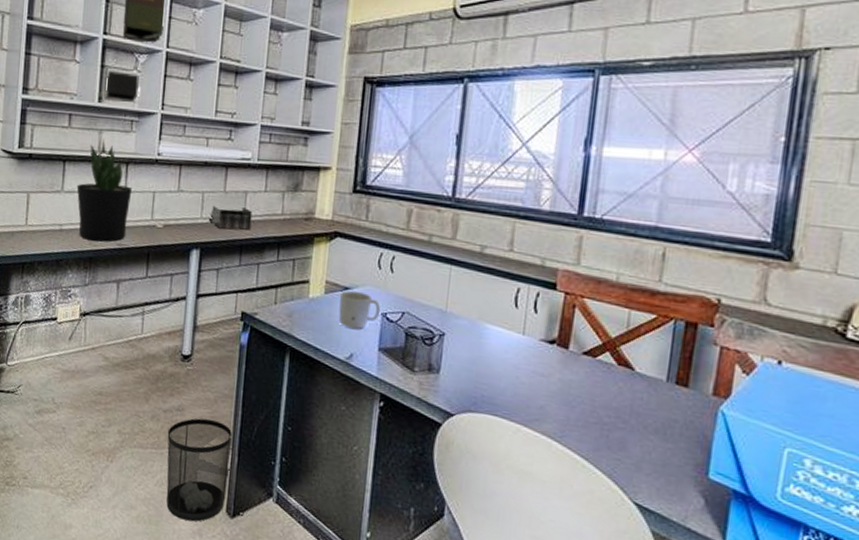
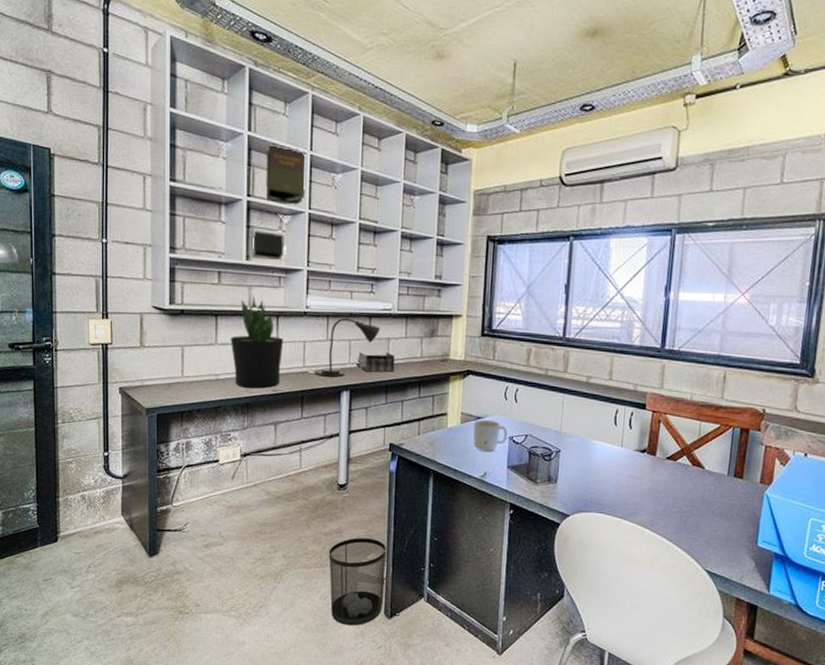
desk lamp: none [164,167,237,234] -> present [315,318,380,378]

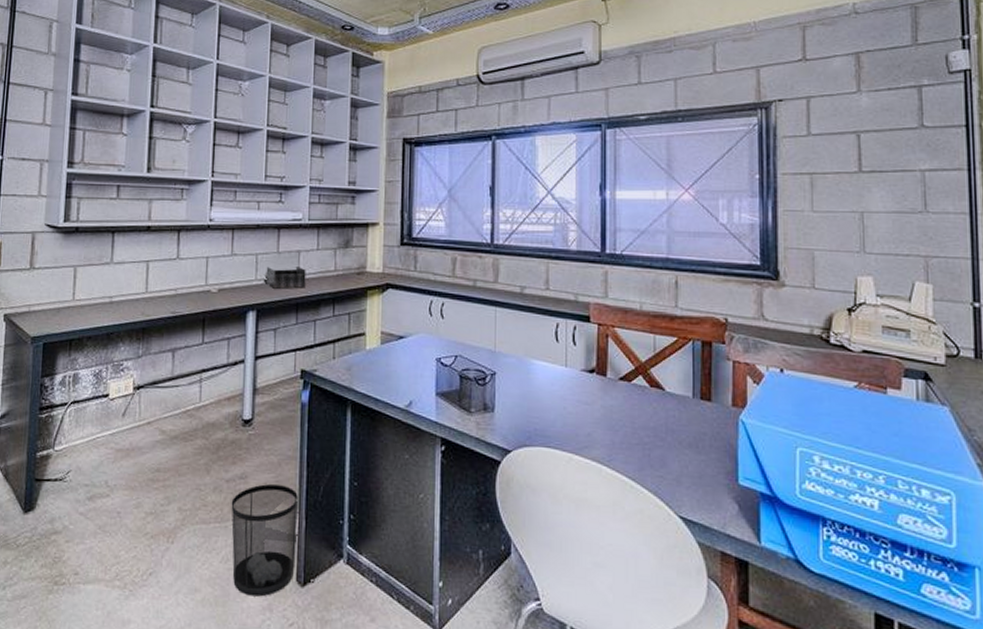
planter: present [230,294,284,389] -> none [127,208,185,311]
box: present [251,230,285,261] -> none [153,141,189,172]
books: present [265,144,306,205] -> none [170,54,212,114]
desk lamp: present [315,318,380,378] -> none [218,230,289,296]
mug: present [473,420,508,452] -> none [396,340,435,377]

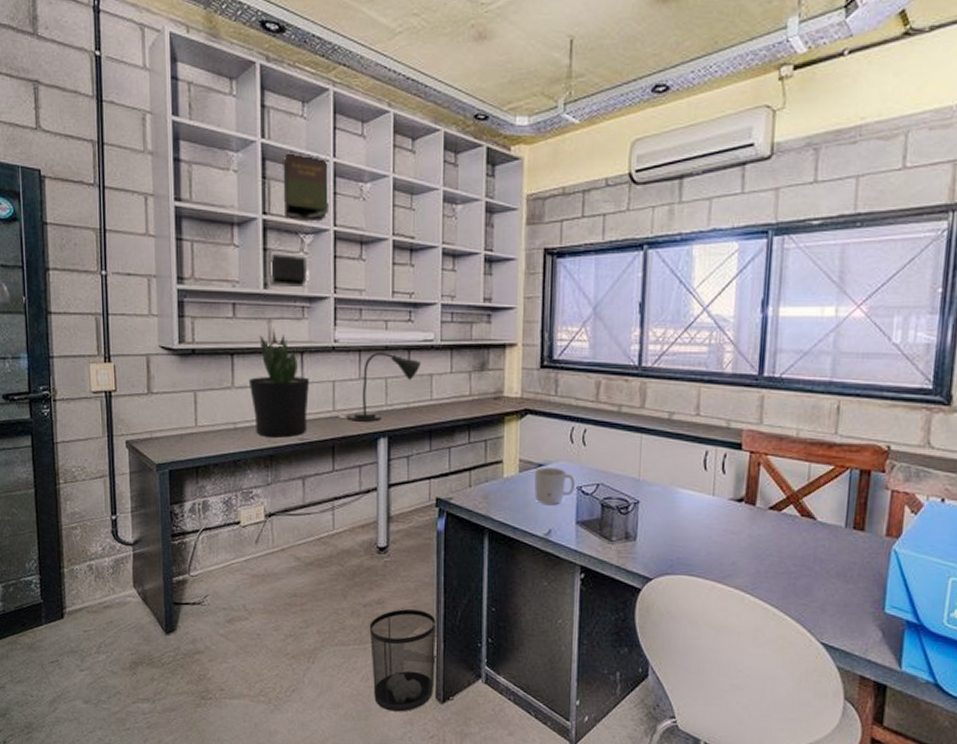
planter: none [127,208,185,311] -> present [248,328,310,438]
box: none [153,141,189,172] -> present [270,253,308,288]
books: none [170,54,212,114] -> present [283,151,328,222]
desk lamp: none [218,230,289,296] -> present [347,352,421,422]
desk organizer: present [263,265,306,289] -> none [394,390,439,415]
mug: none [396,340,435,377] -> present [534,468,576,505]

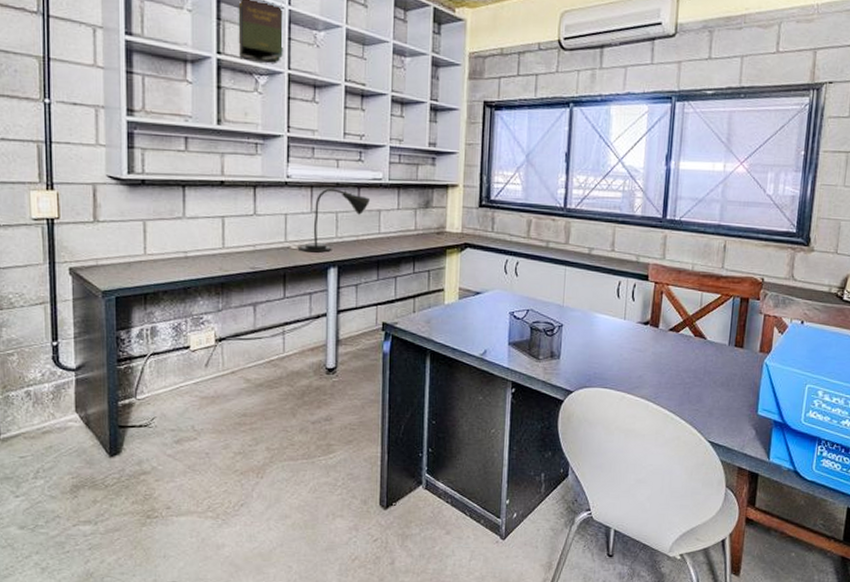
planter: present [248,328,310,438] -> none [200,163,263,266]
box: present [270,253,308,288] -> none [223,91,262,126]
waste bin: present [369,609,437,712] -> none [317,425,382,519]
mug: present [534,468,576,505] -> none [472,295,509,329]

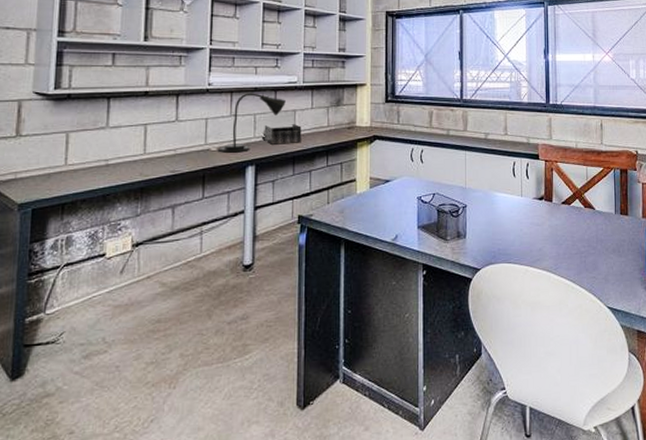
desk organizer: none [344,224,387,247] -> present [261,123,302,145]

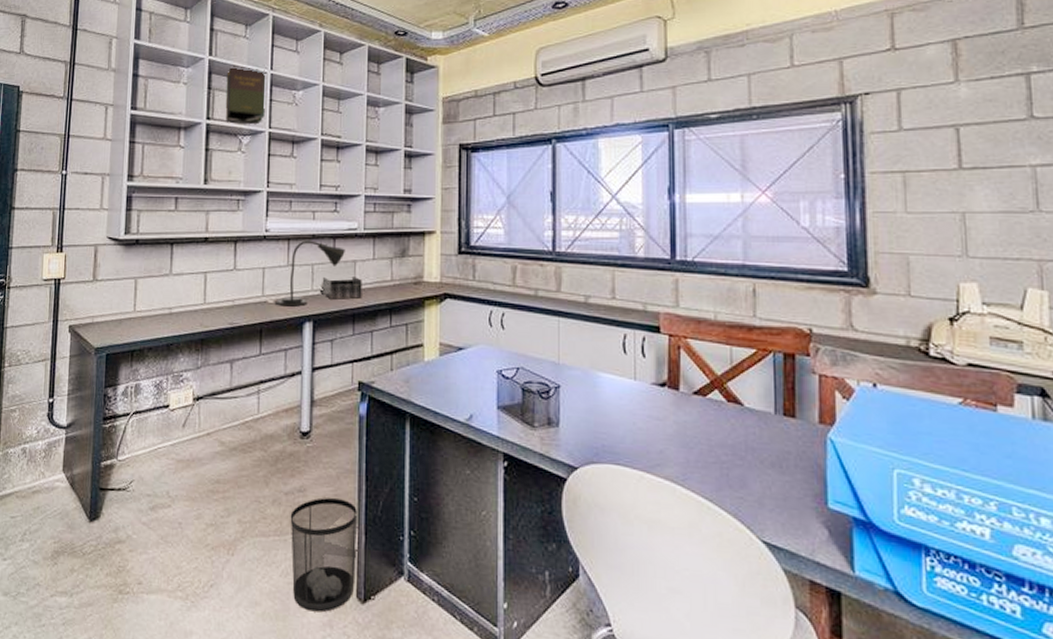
waste bin: none [233,321,298,426] -> present [290,497,358,613]

